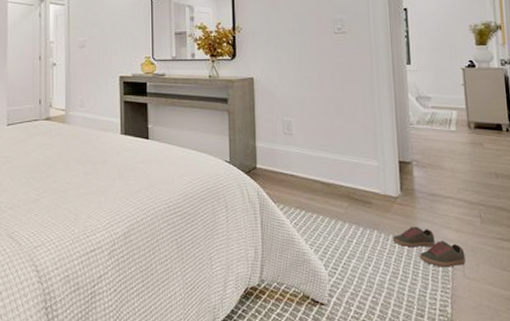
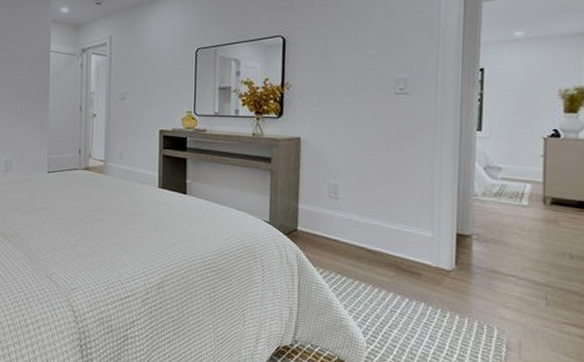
shoe: present [392,226,466,267] -> none [441,302,523,347]

